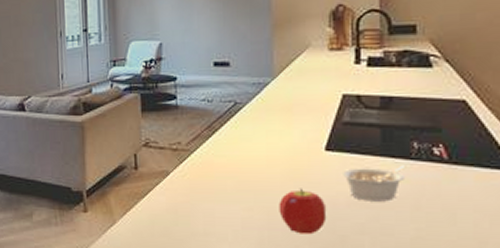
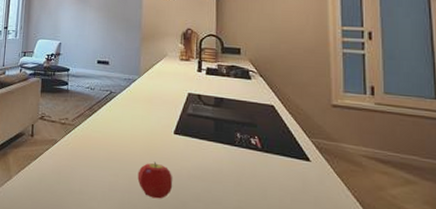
legume: present [341,165,406,202] -> none [185,149,232,177]

